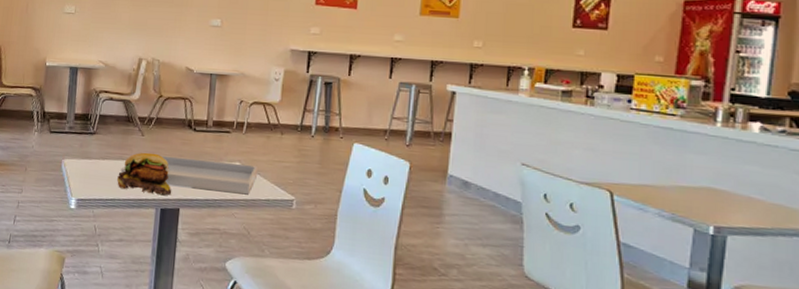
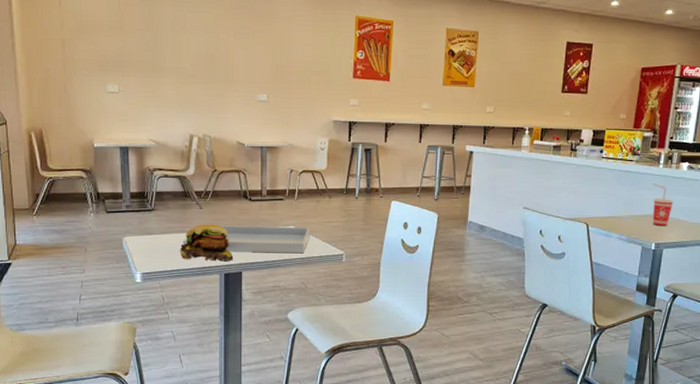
beverage cup: none [707,147,741,204] -> present [652,184,674,226]

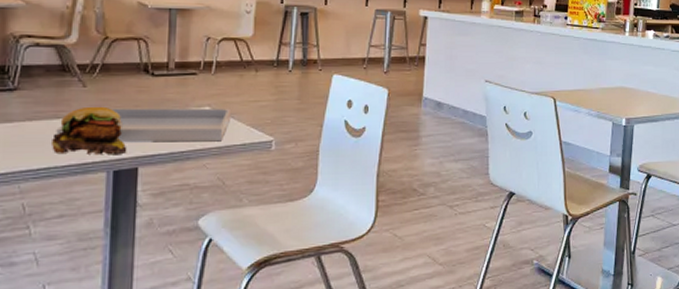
beverage cup: present [652,184,674,226] -> none [620,53,642,99]

